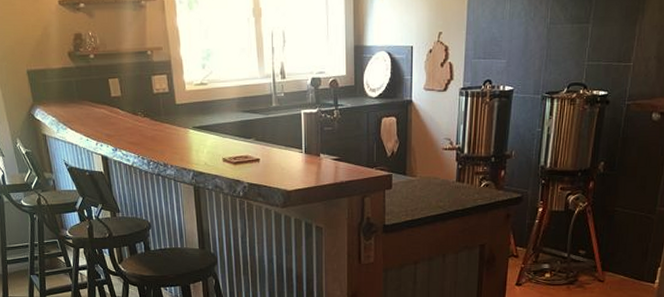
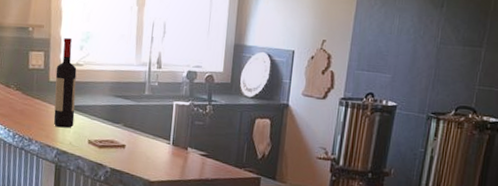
wine bottle: none [181,58,206,149] -> present [53,38,77,128]

